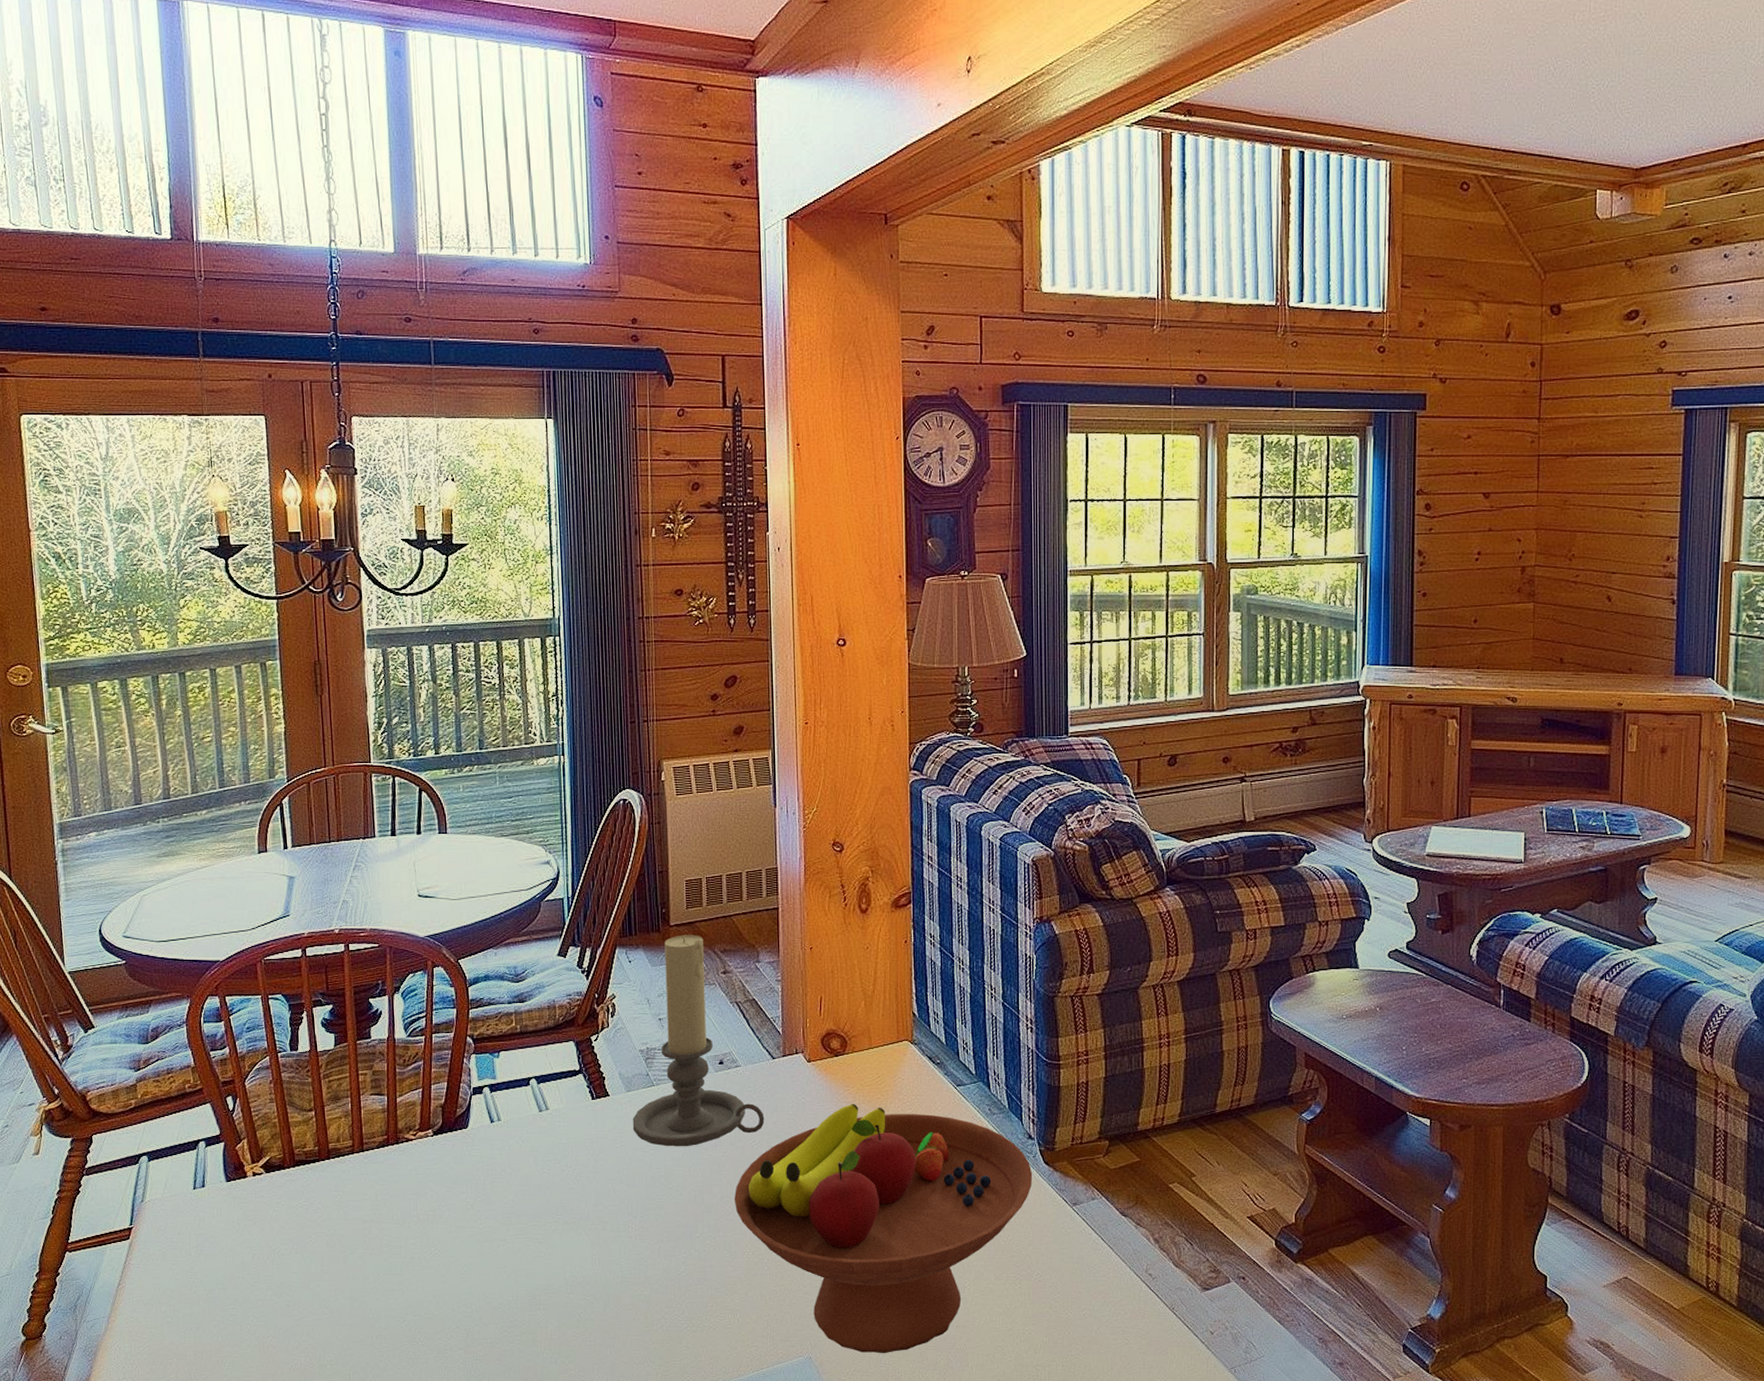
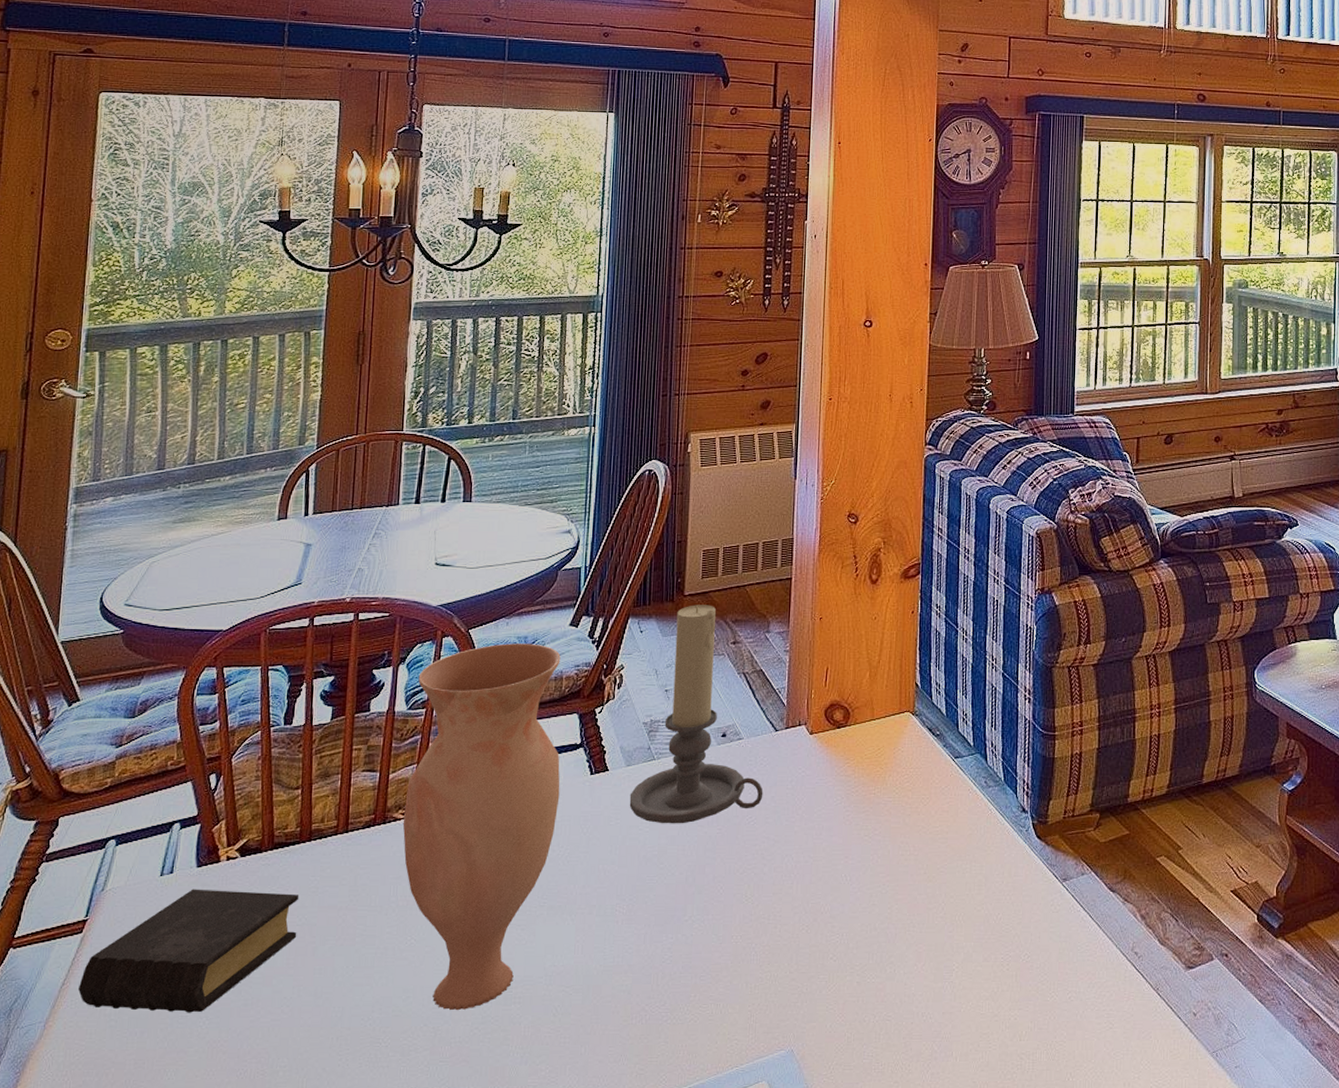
book: none [133,1201,328,1312] -> present [78,889,300,1013]
vase: none [414,973,564,1315] -> present [402,643,561,1011]
fruit bowl: present [734,1103,1033,1354] -> none [726,776,1025,1045]

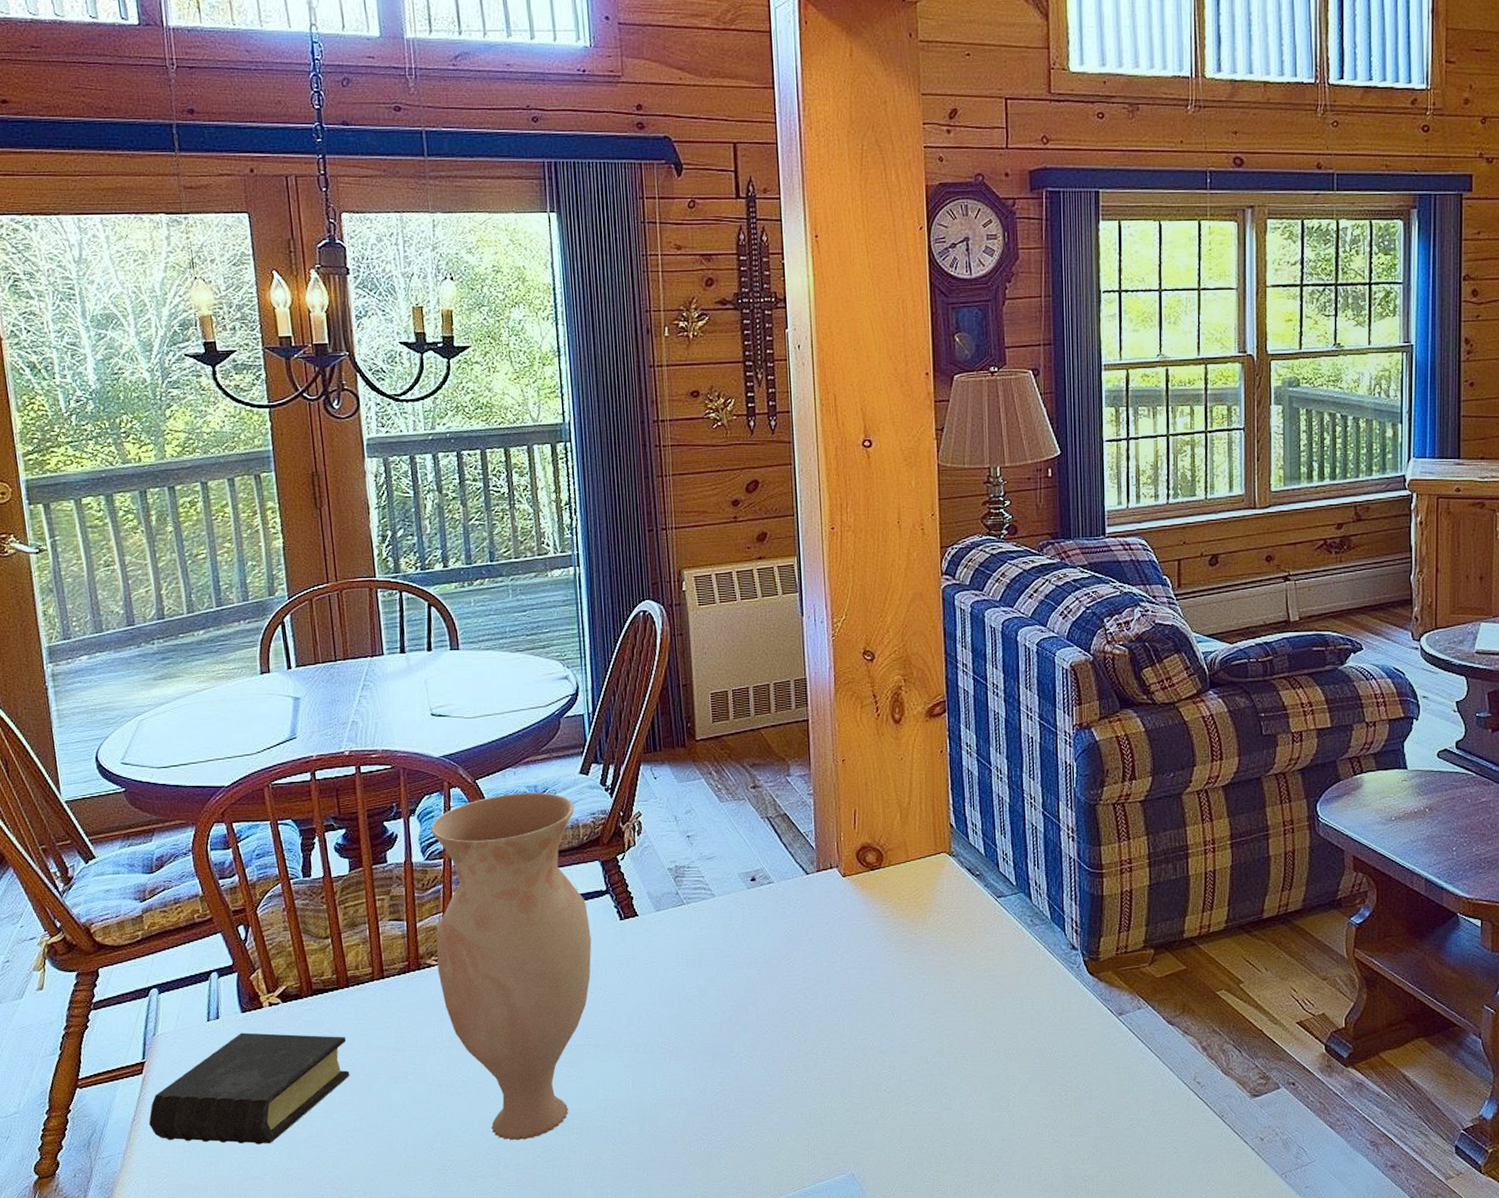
candle holder: present [629,605,763,824] -> none [662,749,800,966]

